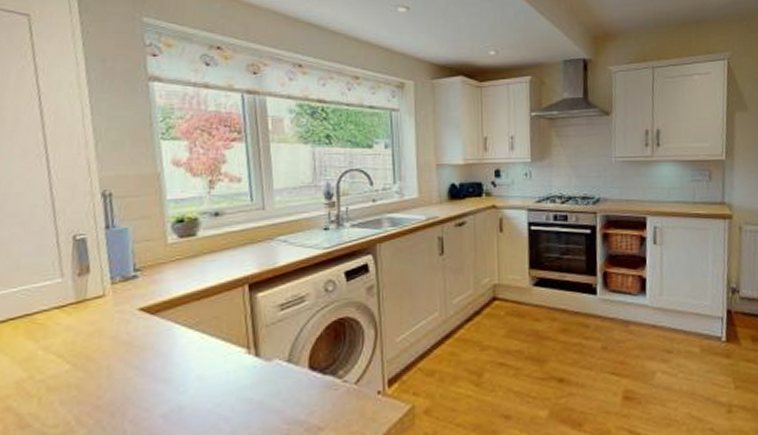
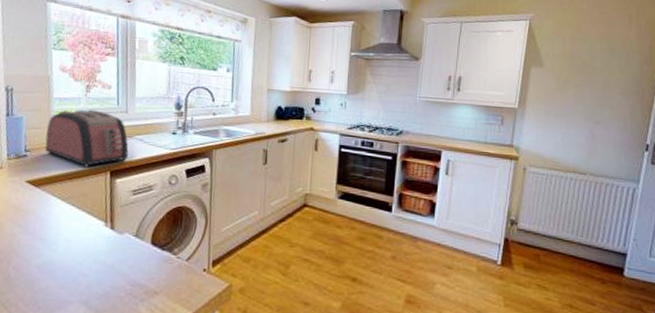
toaster: none [160,211,270,283] -> present [44,110,129,168]

